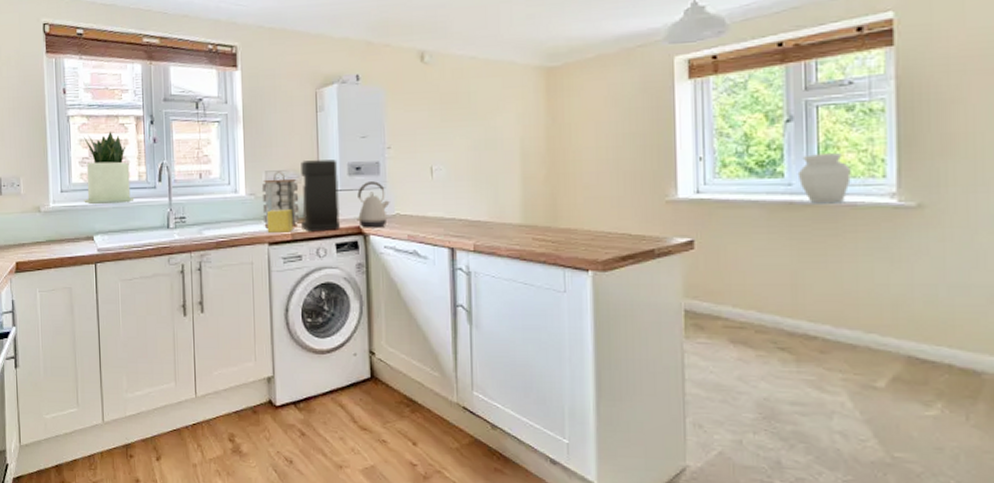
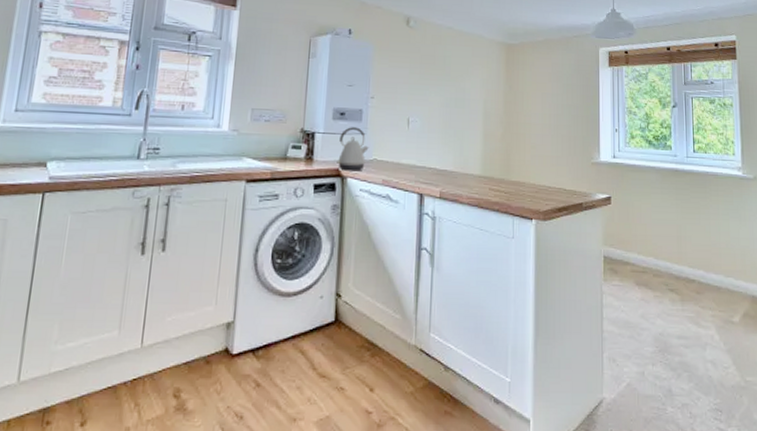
planter: present [83,131,135,205] -> none [42,52,105,129]
spice rack: present [261,170,300,228] -> none [242,109,284,167]
sponge: present [266,210,293,233] -> none [246,147,275,171]
coffee maker: present [301,160,340,232] -> none [282,102,324,172]
vase: present [797,153,851,204] -> none [680,134,714,173]

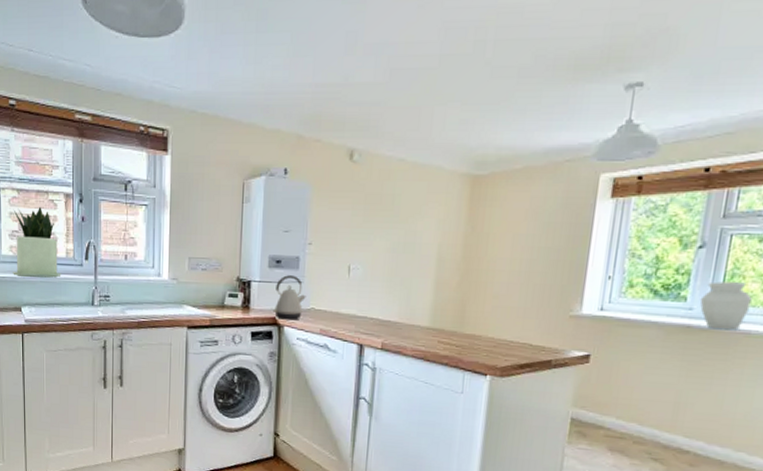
planter: none [42,52,105,129] -> present [13,206,61,278]
vase: none [680,134,714,173] -> present [699,281,752,330]

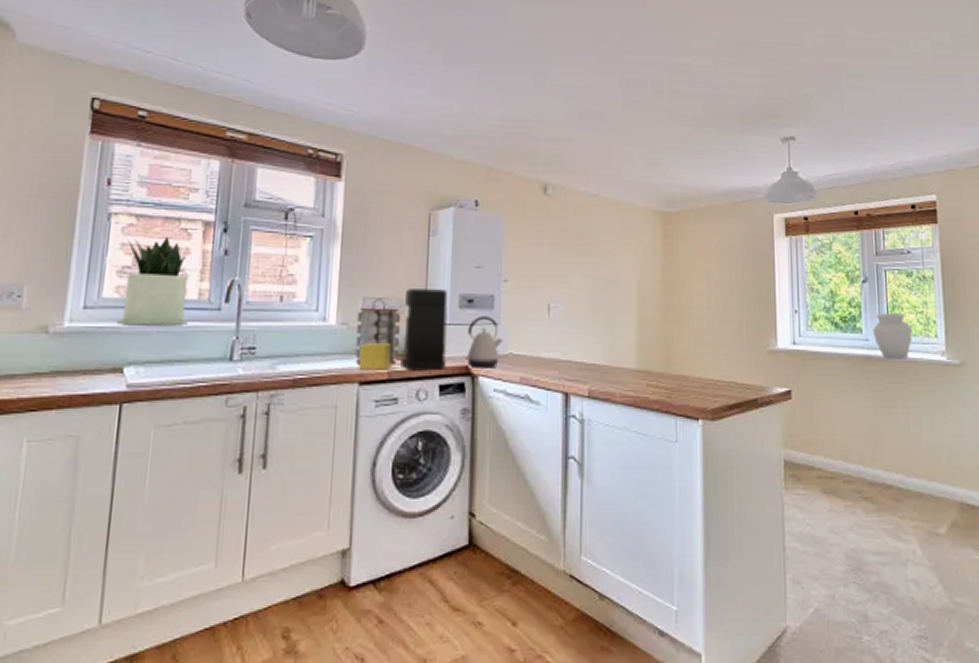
spice rack: none [183,257,220,314] -> present [354,298,401,365]
sponge: none [187,295,212,318] -> present [358,343,392,370]
coffee maker: none [220,250,259,320] -> present [400,289,448,371]

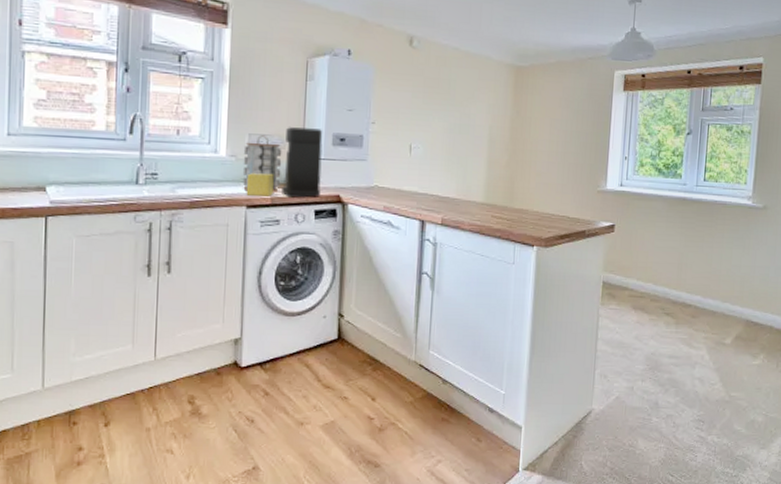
planter: present [116,236,189,328] -> none [36,73,99,154]
kettle: present [465,316,503,368] -> none [337,153,370,198]
vase: present [872,313,912,359] -> none [690,162,725,202]

